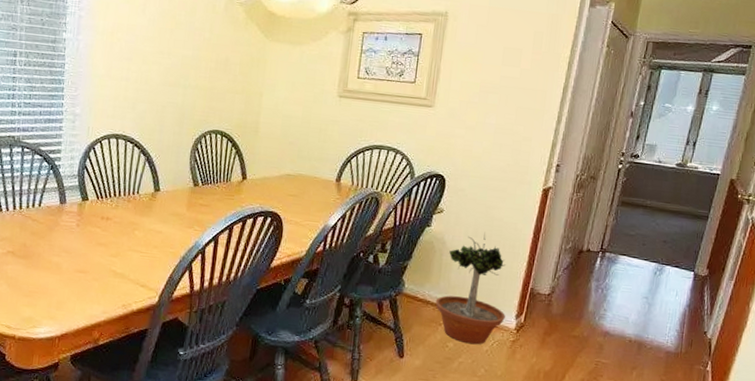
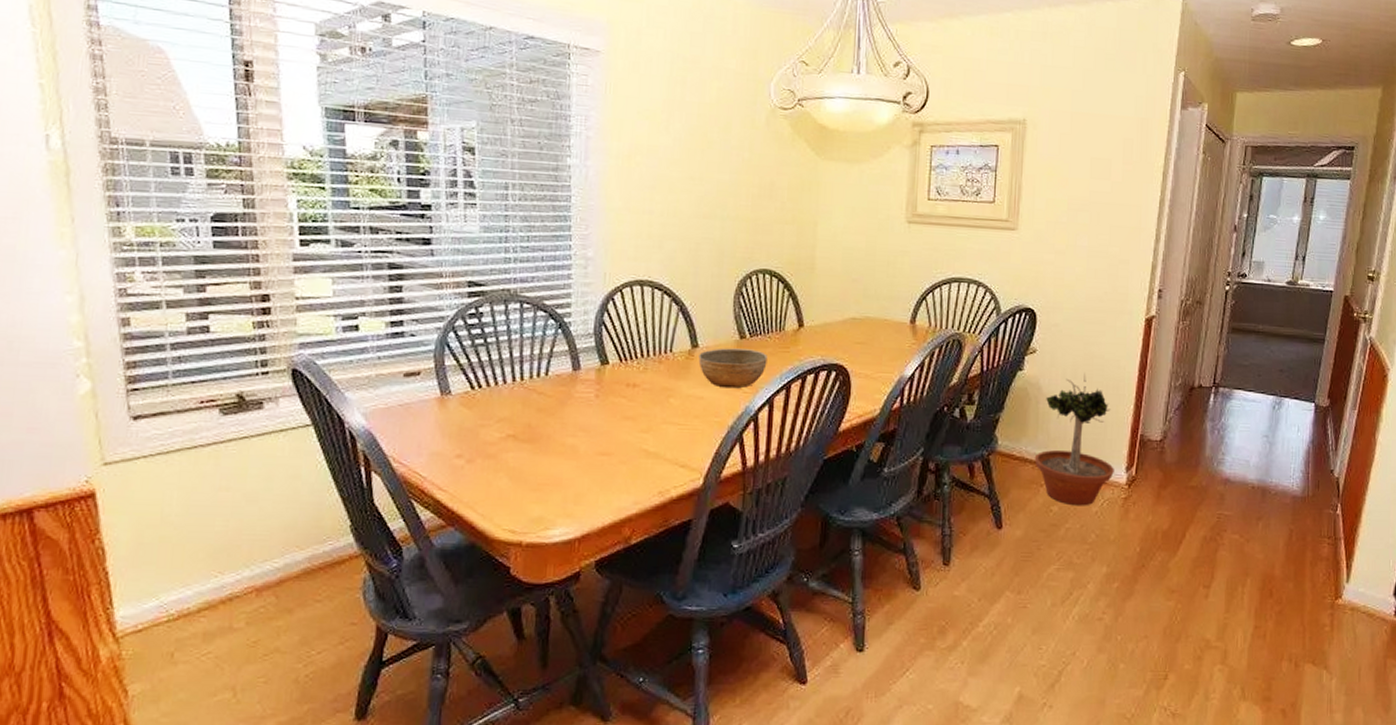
bowl: none [159,192,216,227] -> present [698,348,768,389]

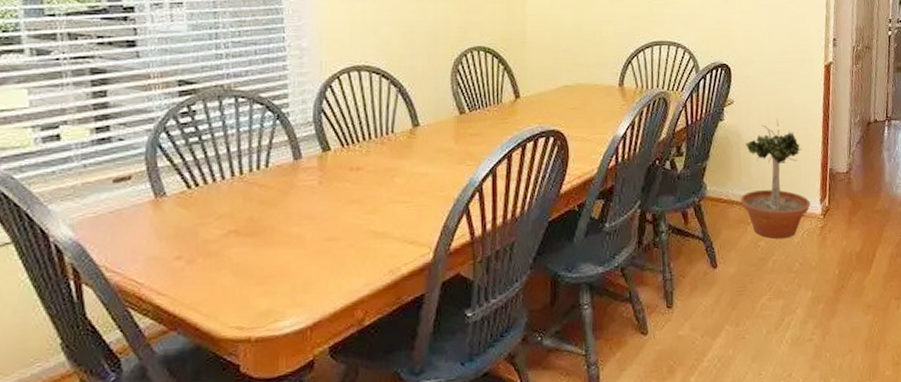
bowl: present [698,348,768,389] -> none [420,123,488,163]

